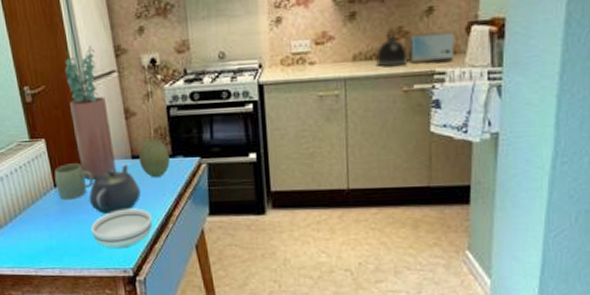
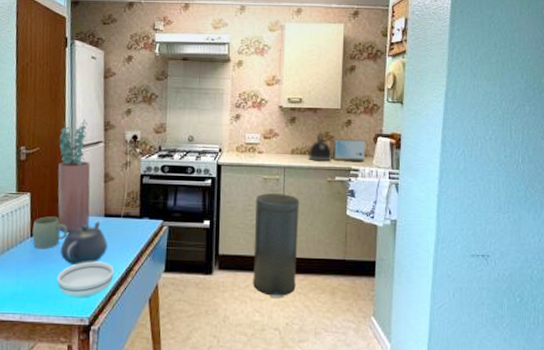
fruit: present [138,138,170,177] -> none [110,200,137,234]
pedal bin: none [311,112,368,235] -> present [253,193,299,298]

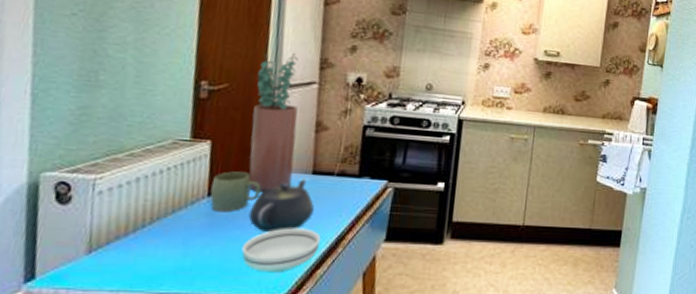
pedal bin: present [253,193,299,298] -> none [489,154,548,270]
kettle: present [309,132,332,162] -> none [561,90,586,123]
toaster: present [329,138,365,163] -> none [584,98,622,126]

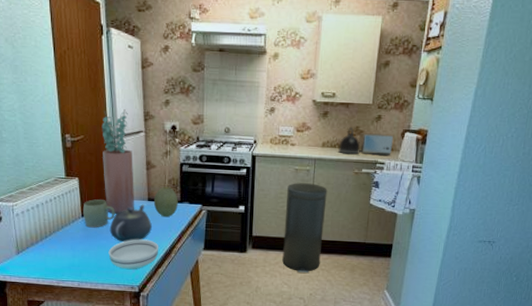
fruit: none [319,155,356,196] -> present [153,186,178,217]
pedal bin: none [489,154,548,270] -> present [282,183,328,273]
kettle: none [561,90,586,123] -> present [338,126,360,155]
toaster: none [584,98,622,126] -> present [358,133,393,156]

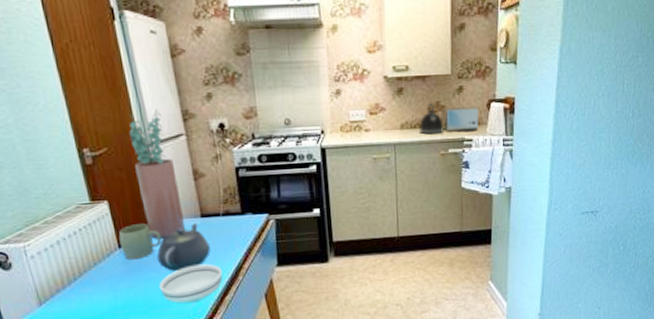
fruit: present [153,186,178,217] -> none [208,197,240,234]
pedal bin: present [282,183,328,273] -> none [367,172,415,276]

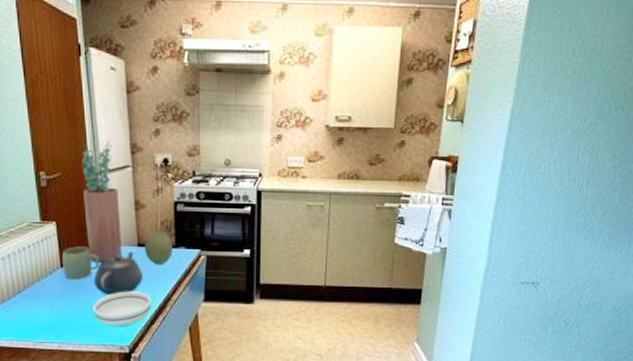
fruit: none [208,197,240,234] -> present [144,229,173,264]
kettle: present [419,102,444,135] -> none [356,154,382,187]
toaster: present [441,107,479,133] -> none [379,162,419,188]

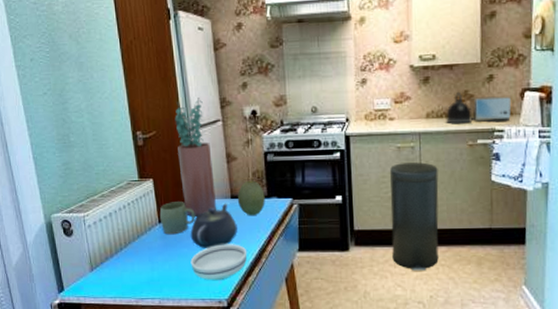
pedal bin: none [295,221,345,325] -> present [390,162,439,271]
kettle: none [356,154,382,187] -> present [446,91,473,124]
toaster: none [379,162,419,188] -> present [469,96,511,123]

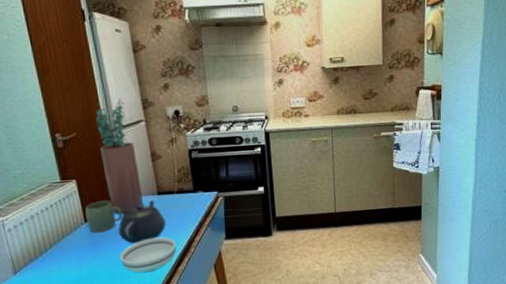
fruit: present [237,180,265,215] -> none [164,176,192,210]
pedal bin: present [390,162,439,271] -> none [307,154,351,249]
kettle: present [446,91,473,124] -> none [354,90,377,120]
toaster: present [469,96,511,123] -> none [373,94,408,118]

